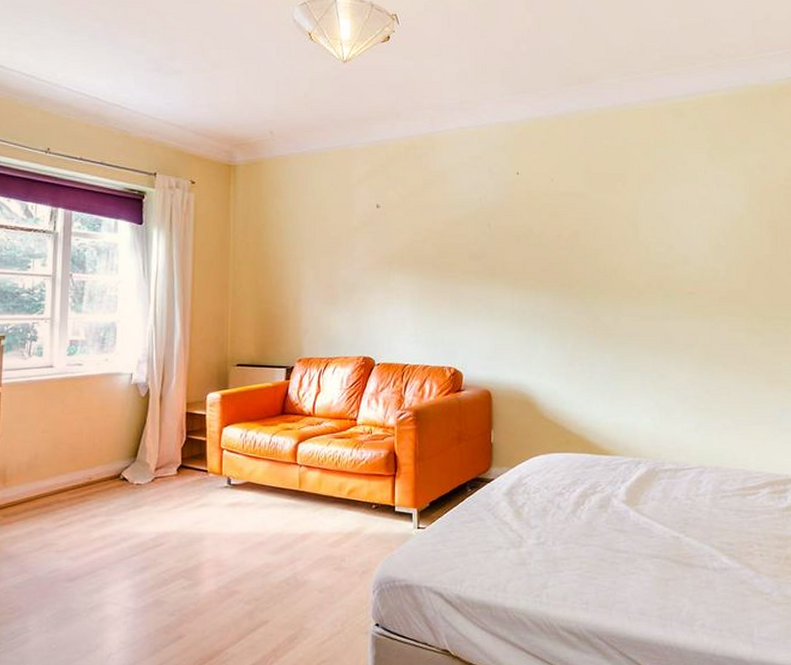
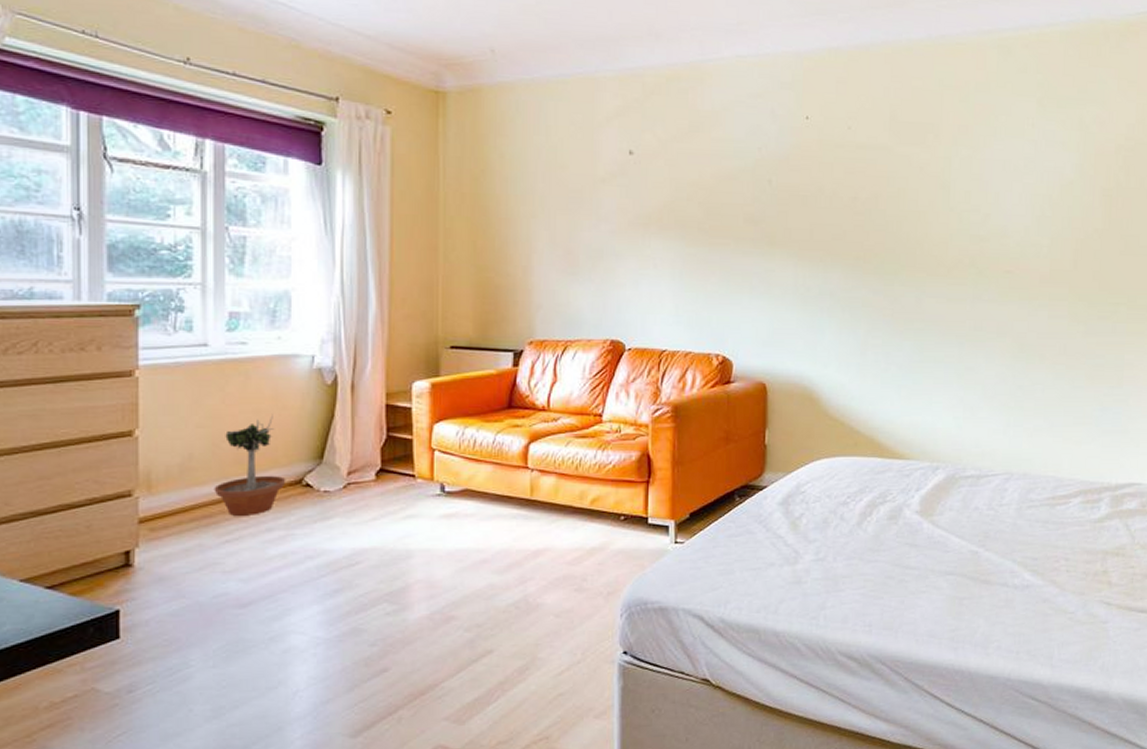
potted tree: none [53,420,108,504] -> present [214,413,286,516]

